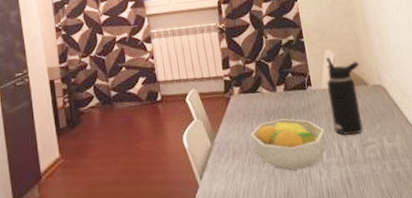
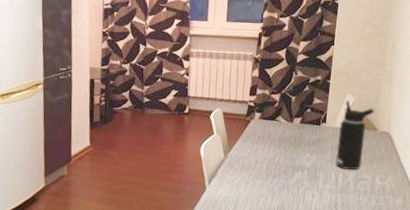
fruit bowl: present [250,118,326,171] -> none [260,146,326,190]

